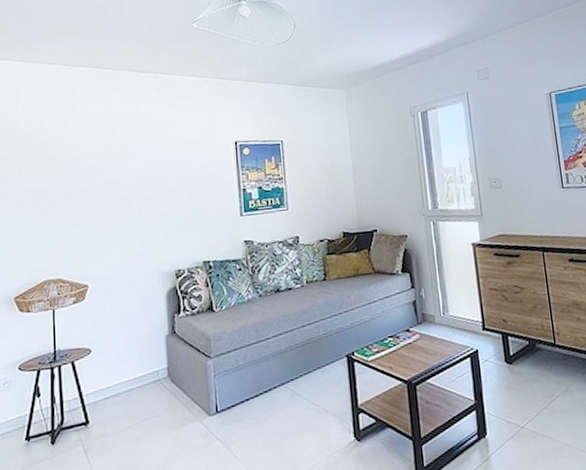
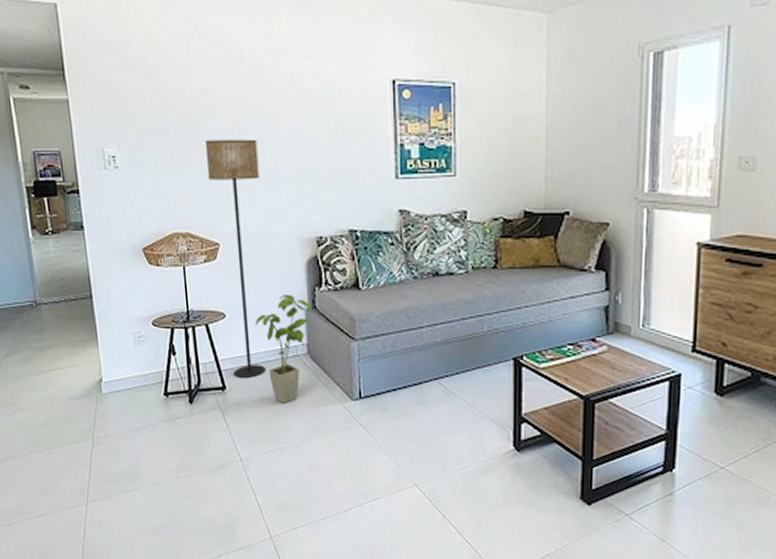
floor lamp: none [78,194,128,410] -> present [204,139,265,378]
house plant: none [119,323,173,430] -> present [255,293,313,403]

